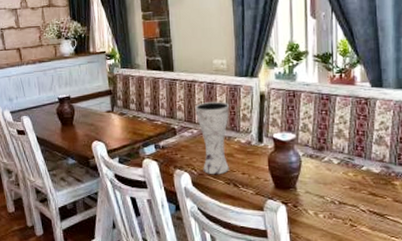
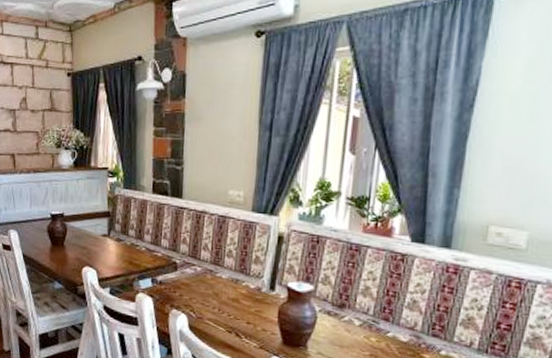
vase: present [195,101,229,175] -> none [201,237,240,321]

